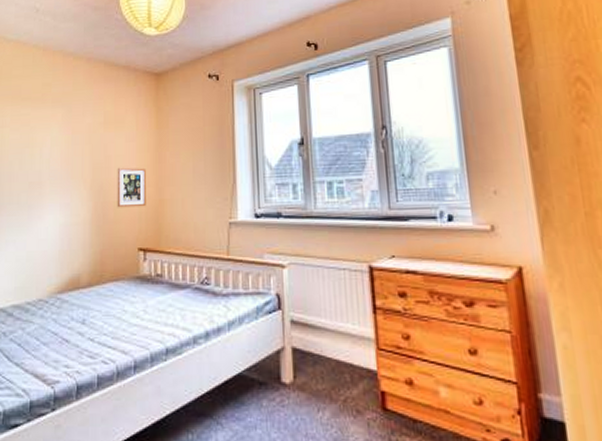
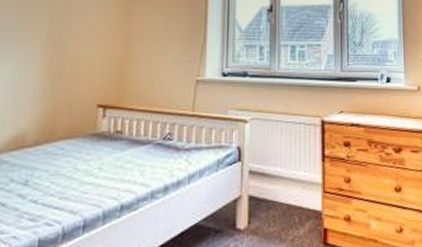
picture frame: present [117,167,146,208] -> none [76,22,112,63]

